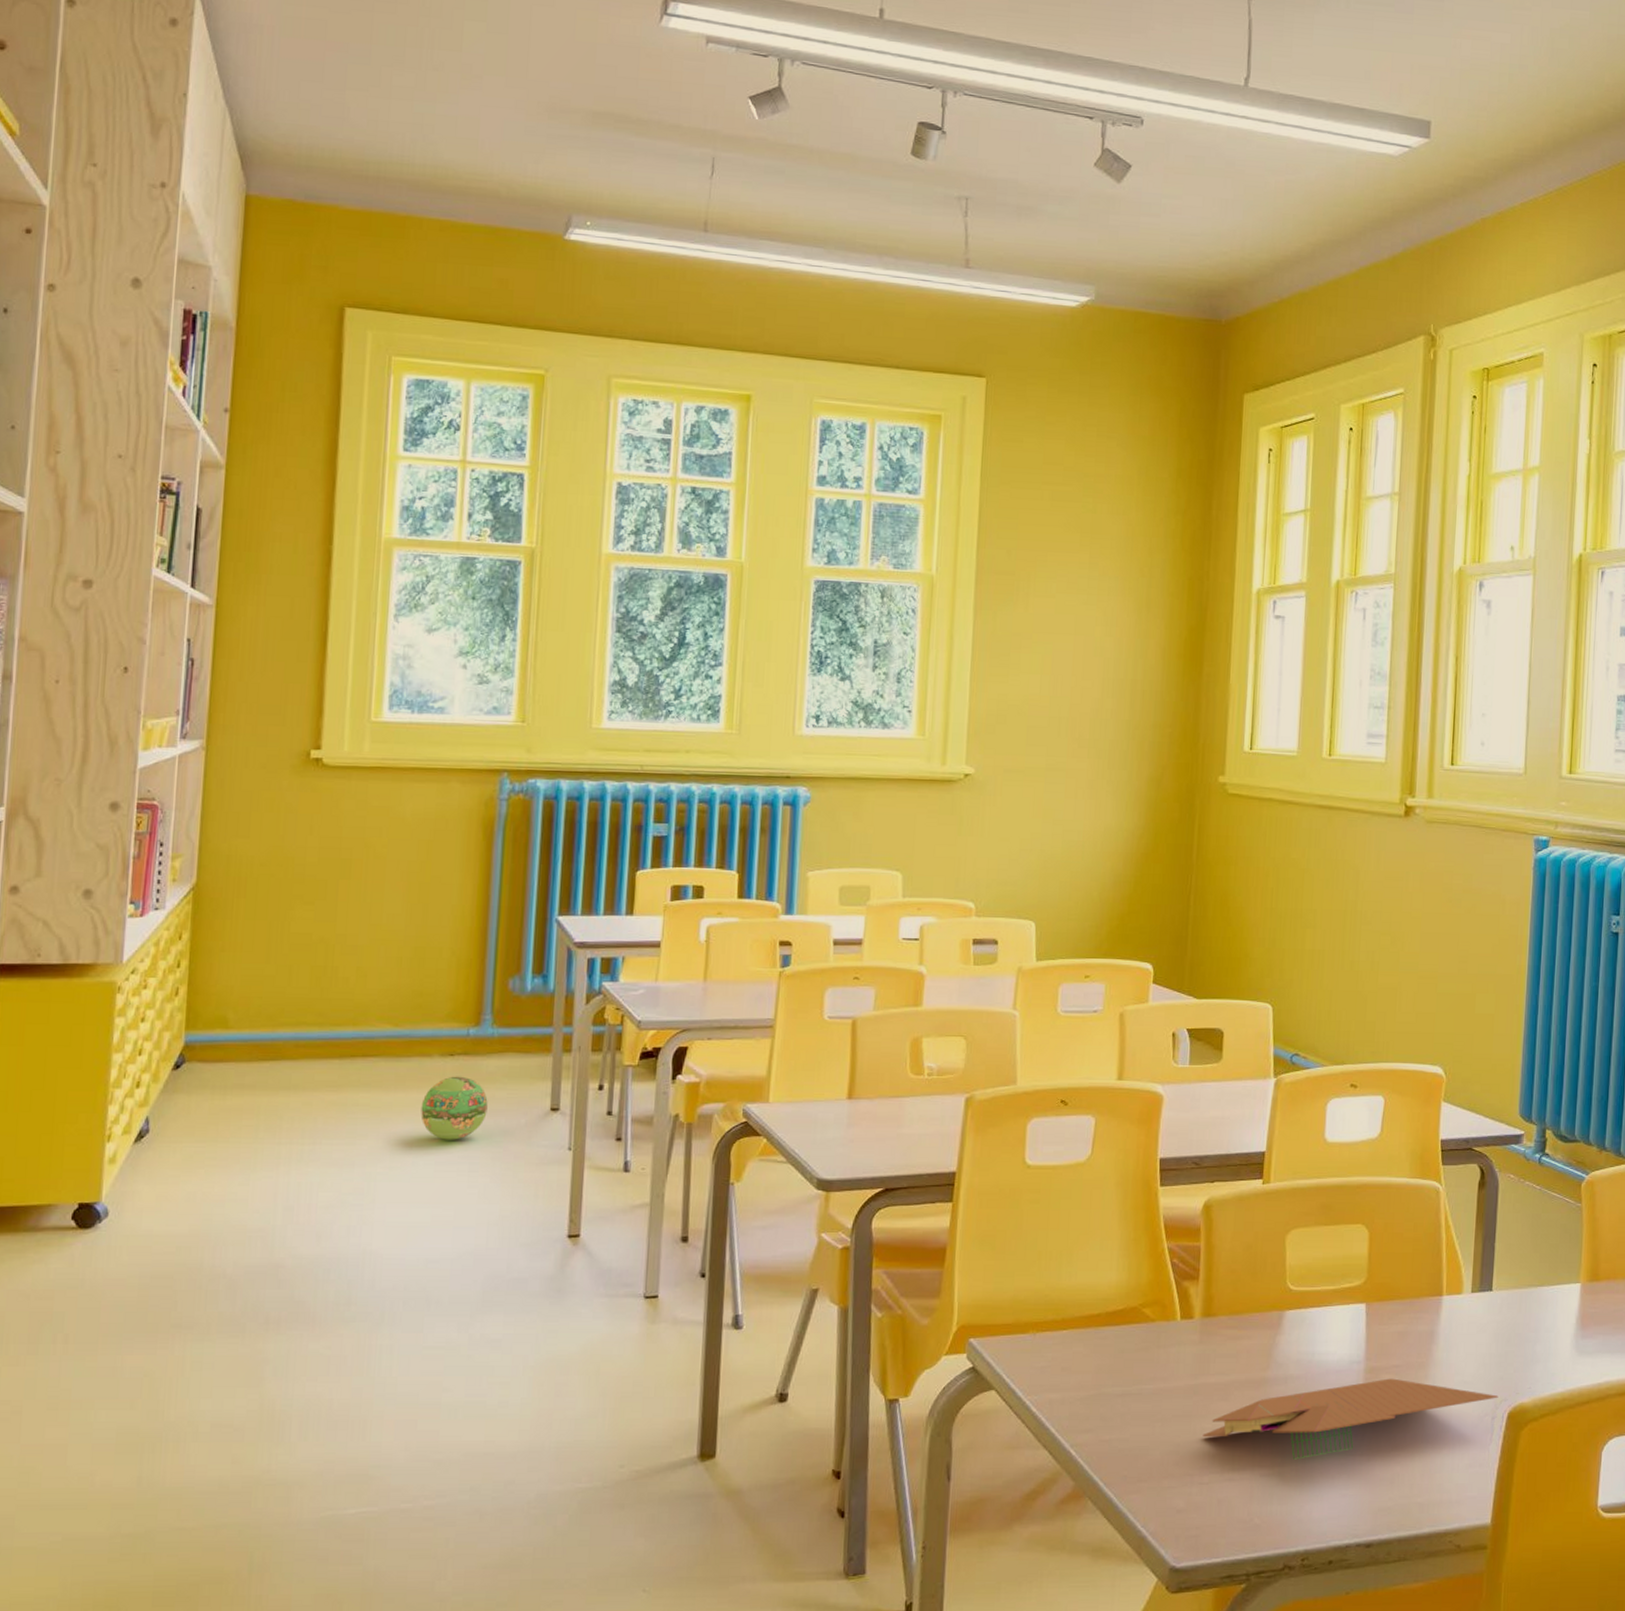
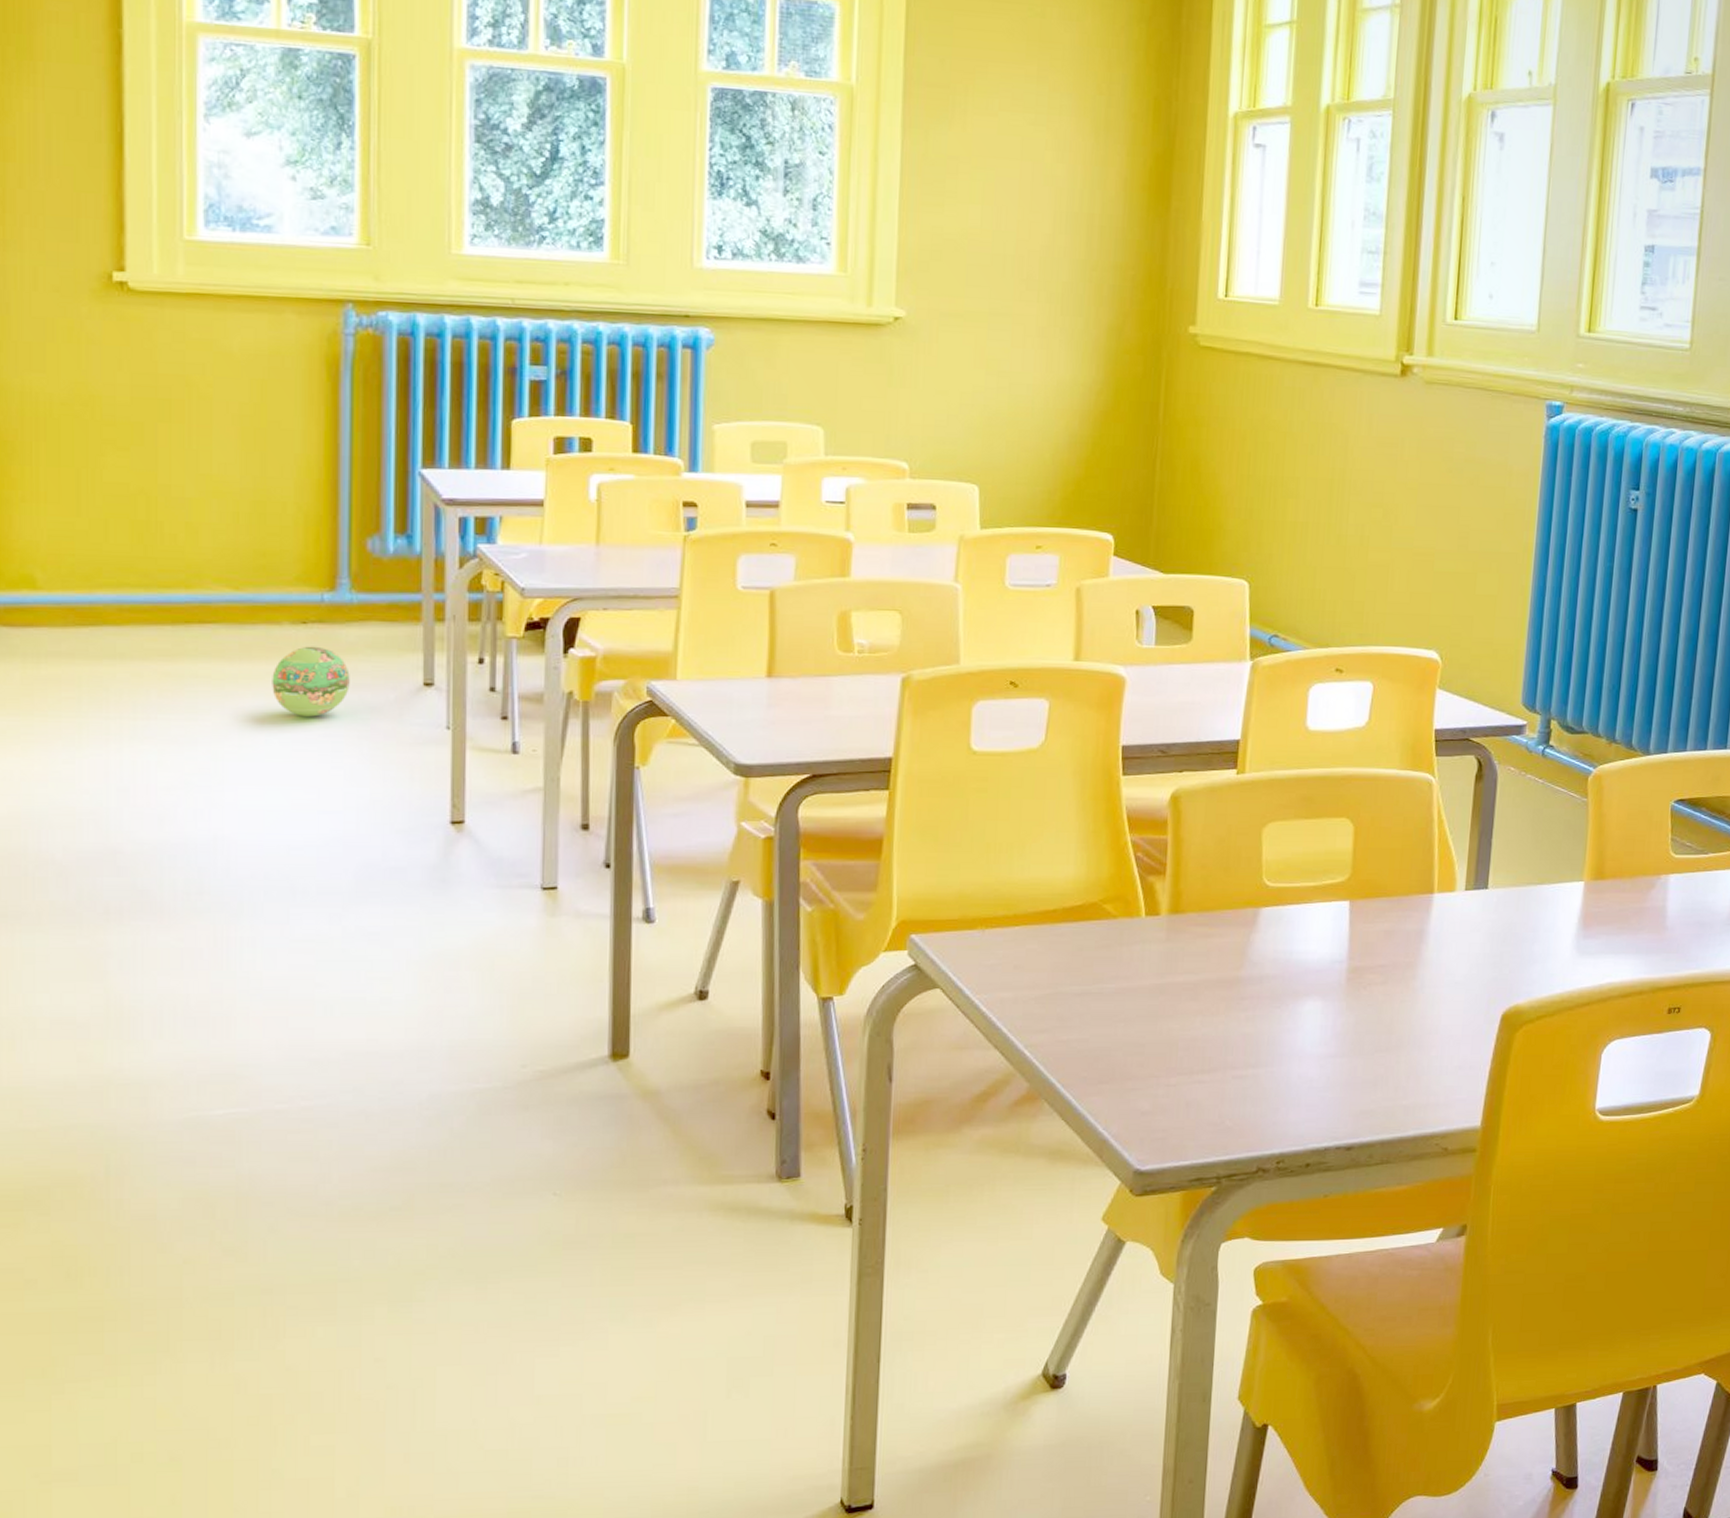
papers: present [1202,1378,1499,1460] -> none [1169,978,1492,1061]

